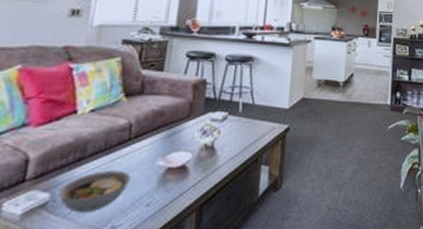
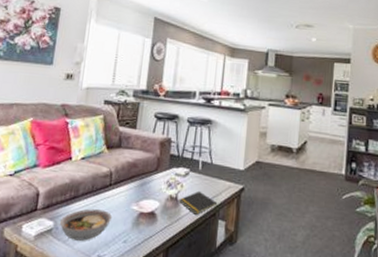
notepad: none [215,135,260,162] -> present [179,190,218,215]

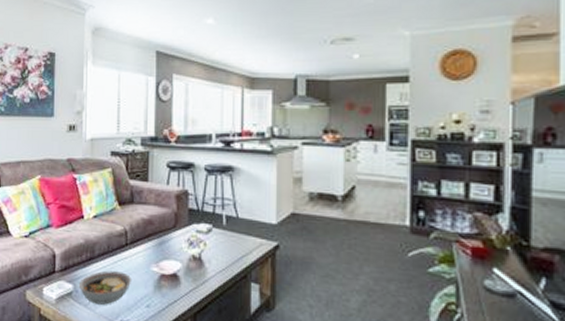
notepad: present [179,190,218,215] -> none [203,249,249,277]

